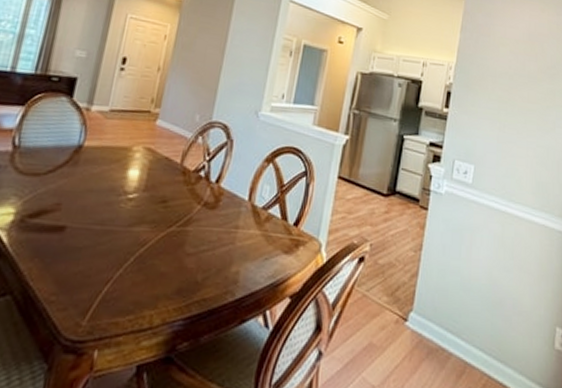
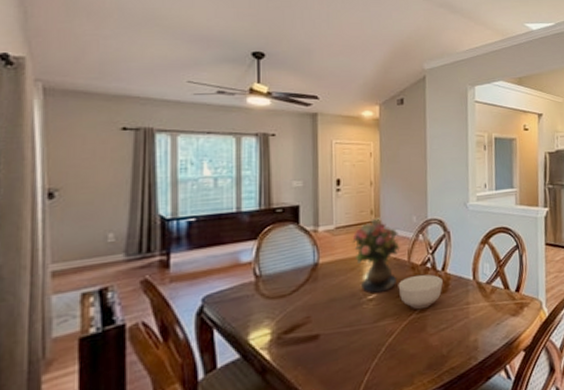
bouquet: none [123,107,177,193] -> present [352,217,400,294]
bowl: none [162,181,214,223] -> present [398,274,443,310]

